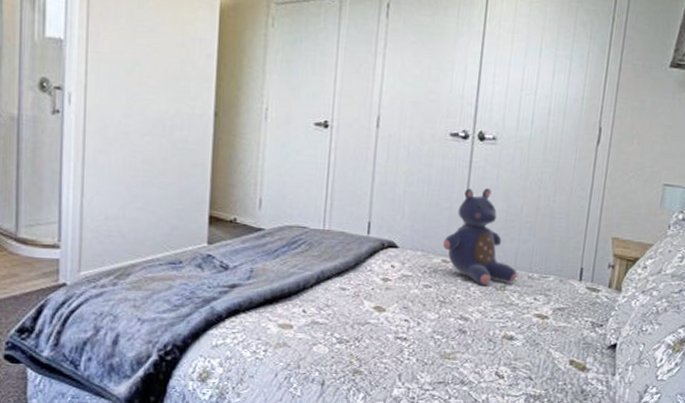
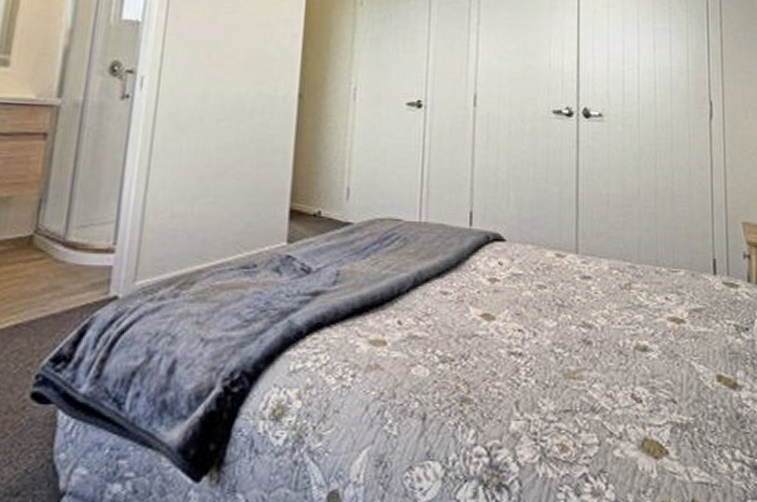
teddy bear: present [442,188,518,286] -> none [554,170,643,284]

